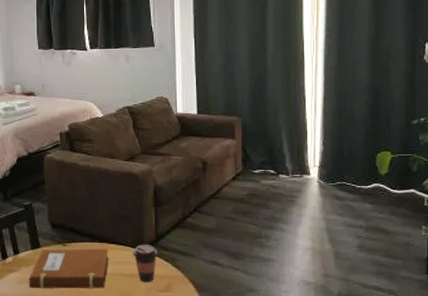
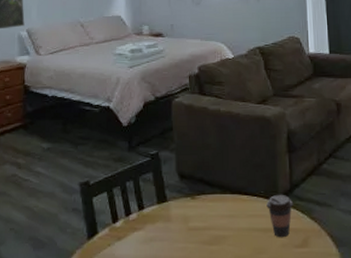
notebook: present [27,248,109,289] -> none [153,201,241,249]

